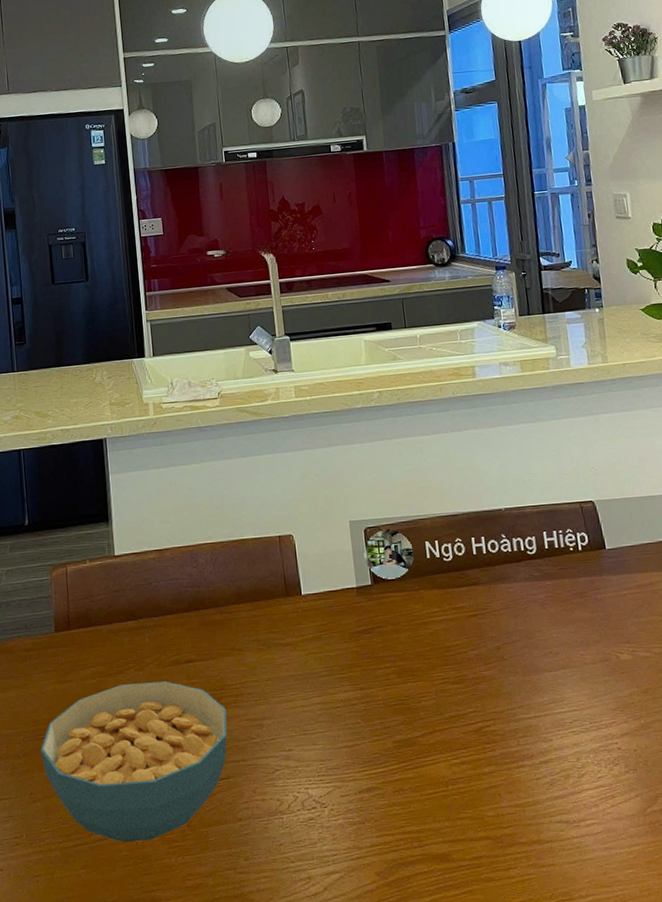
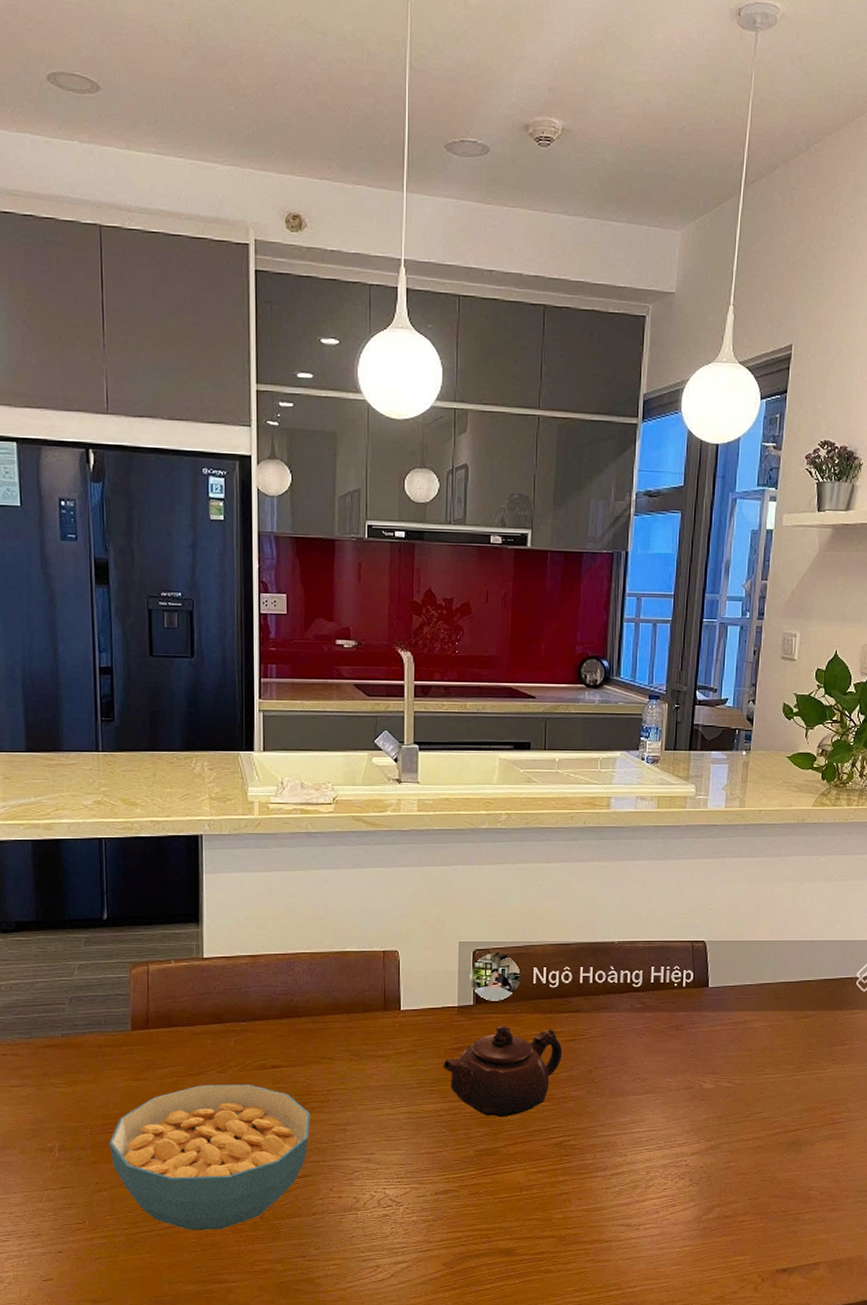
teapot: none [349,604,468,704] -> present [443,1025,563,1117]

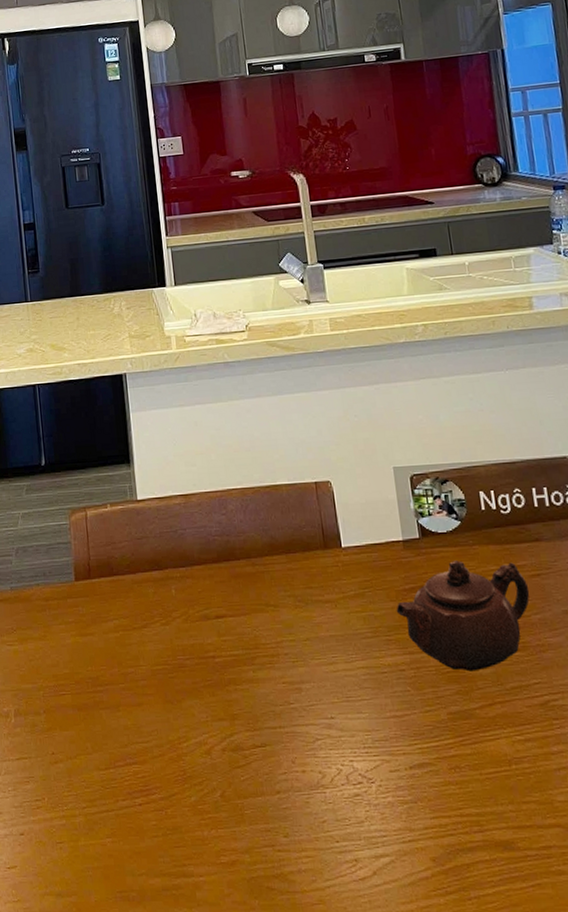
cereal bowl: present [109,1084,310,1231] -> none [61,637,262,811]

